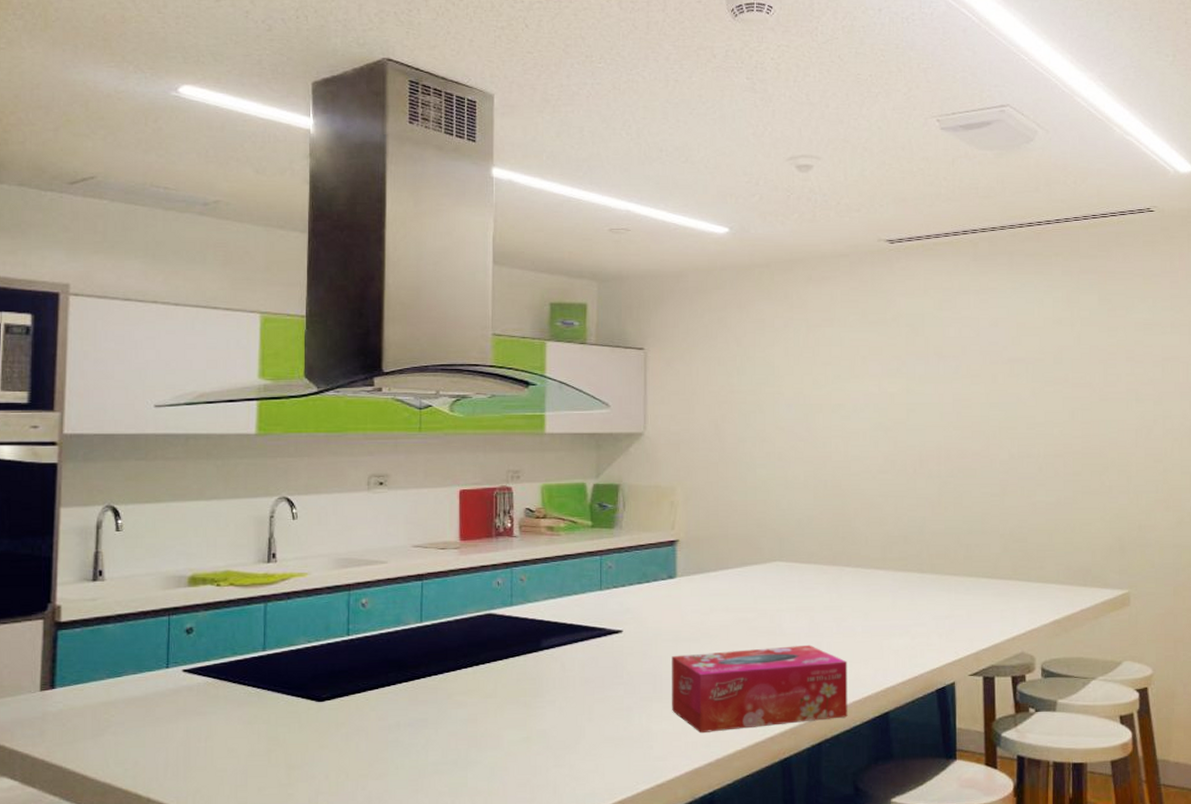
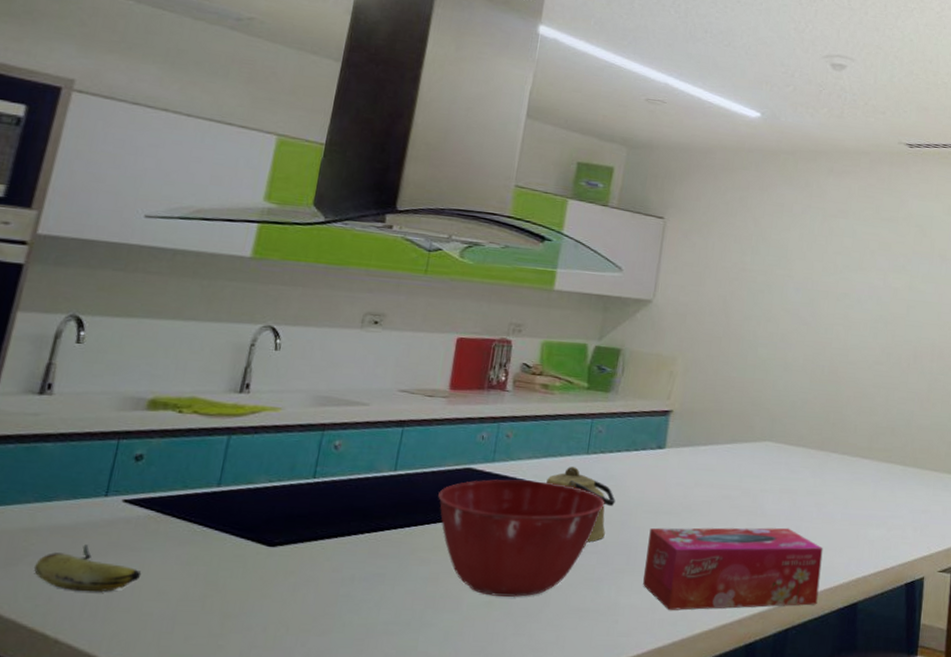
fruit: none [118,712,211,755] -> present [34,544,142,592]
mixing bowl: none [465,620,623,732] -> present [438,479,604,598]
kettle: none [565,604,634,675] -> present [546,467,616,543]

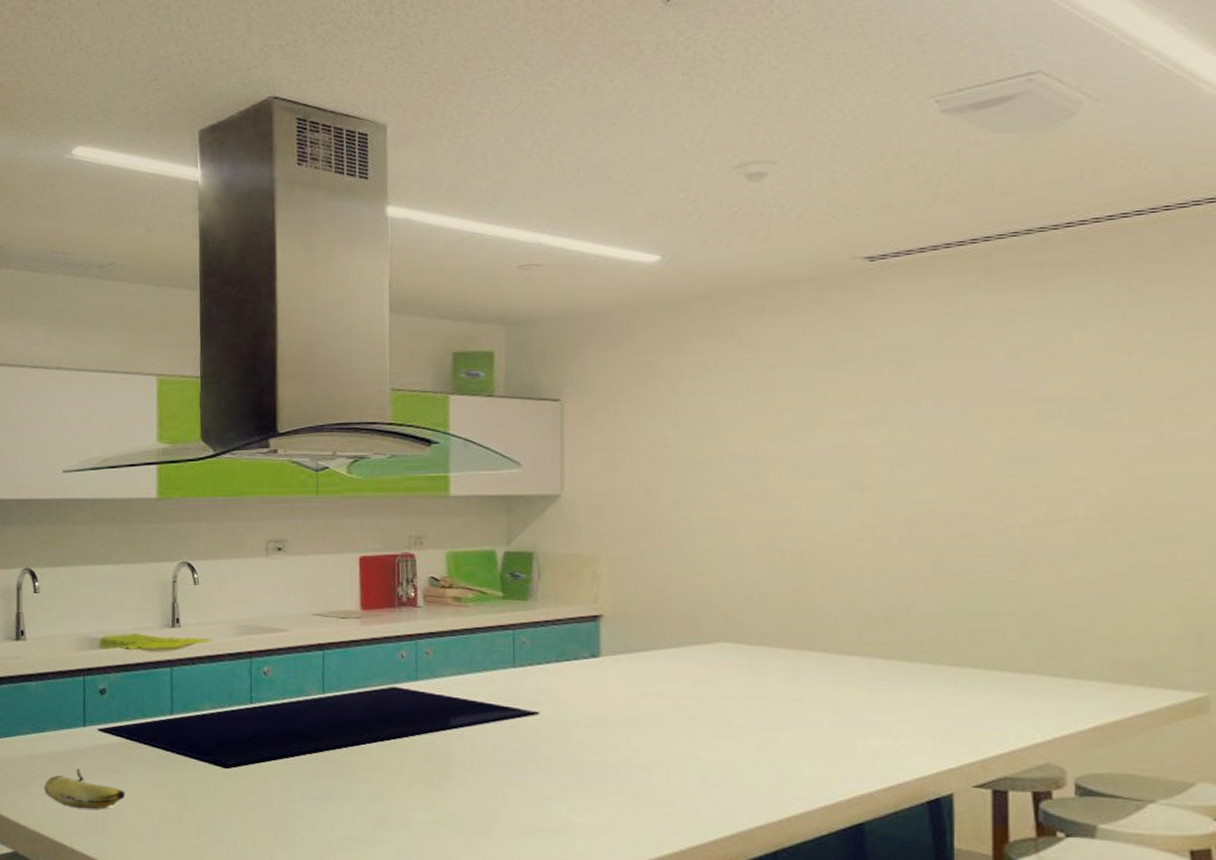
mixing bowl: present [438,479,604,598] -> none [368,697,540,816]
kettle: present [546,467,616,543] -> none [475,681,552,759]
tissue box: present [643,527,823,610] -> none [596,739,811,830]

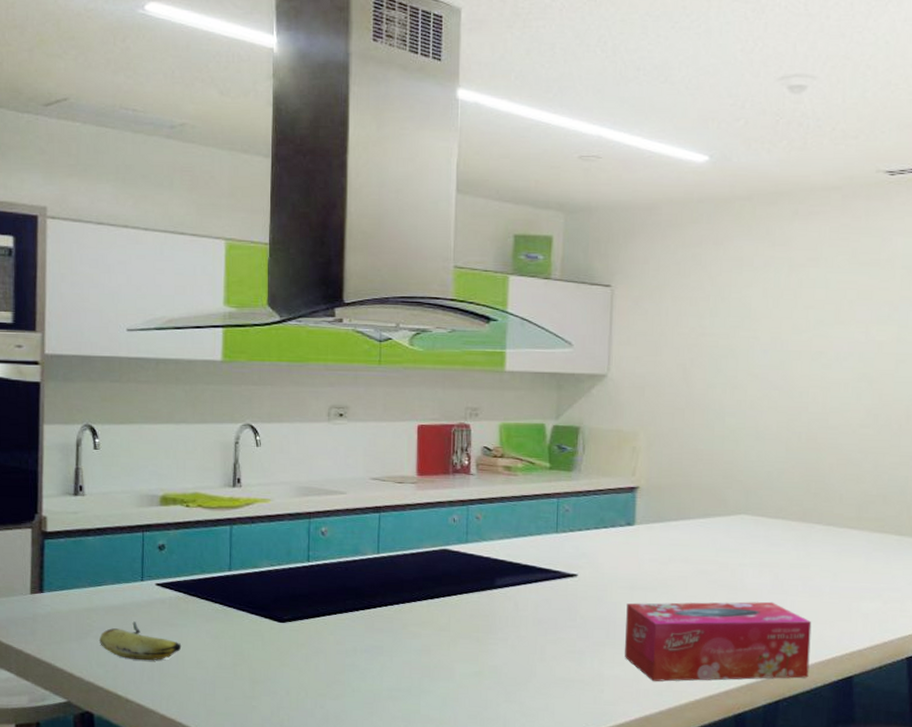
tissue box: none [596,739,811,830] -> present [625,601,812,682]

